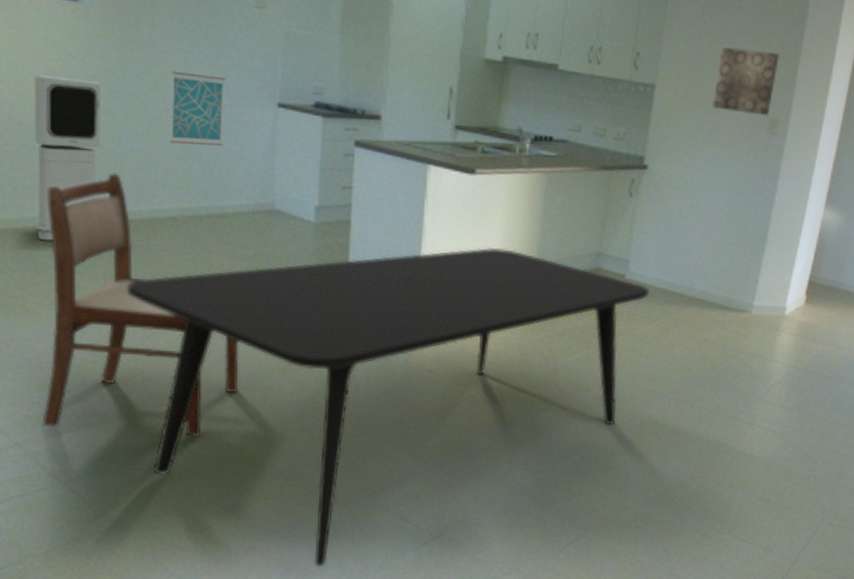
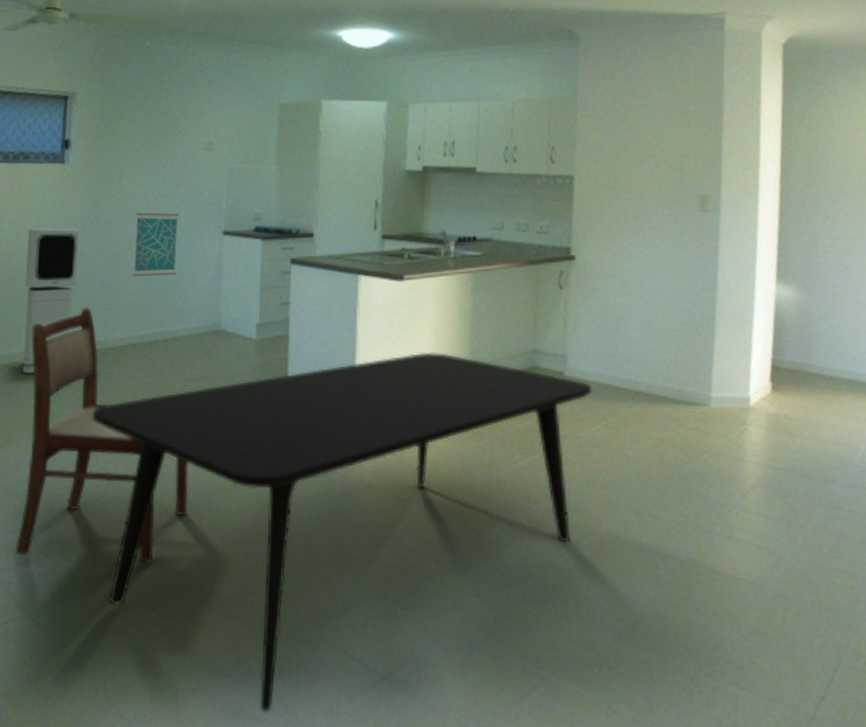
wall art: present [712,47,781,116] -> none [635,129,701,195]

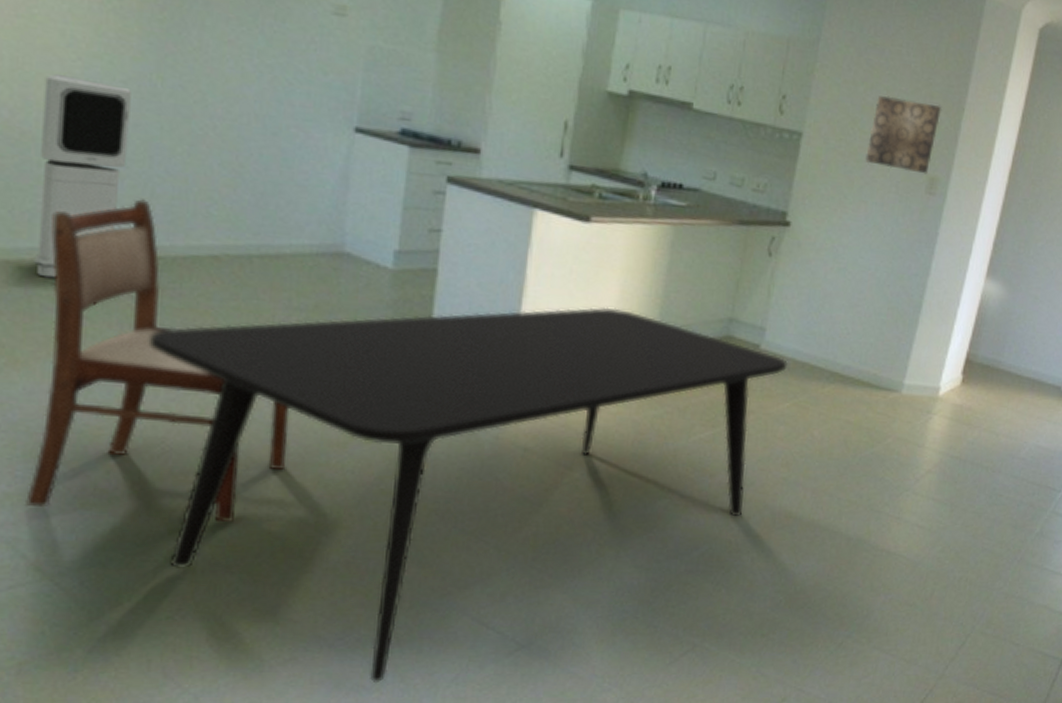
wall art: present [132,212,180,277] -> none [216,82,292,174]
wall art: none [635,129,701,195] -> present [865,95,942,175]

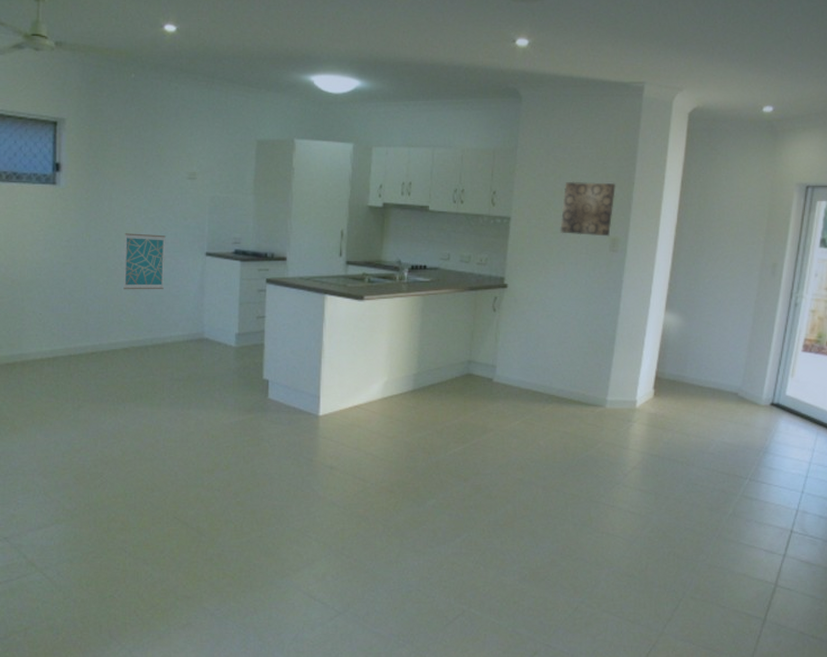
dining chair: present [26,199,292,523] -> none [24,316,178,529]
air purifier: present [34,74,131,278] -> none [22,242,72,372]
dining table: present [150,307,788,684] -> none [91,360,515,642]
wall art: none [216,82,292,174] -> present [123,233,166,290]

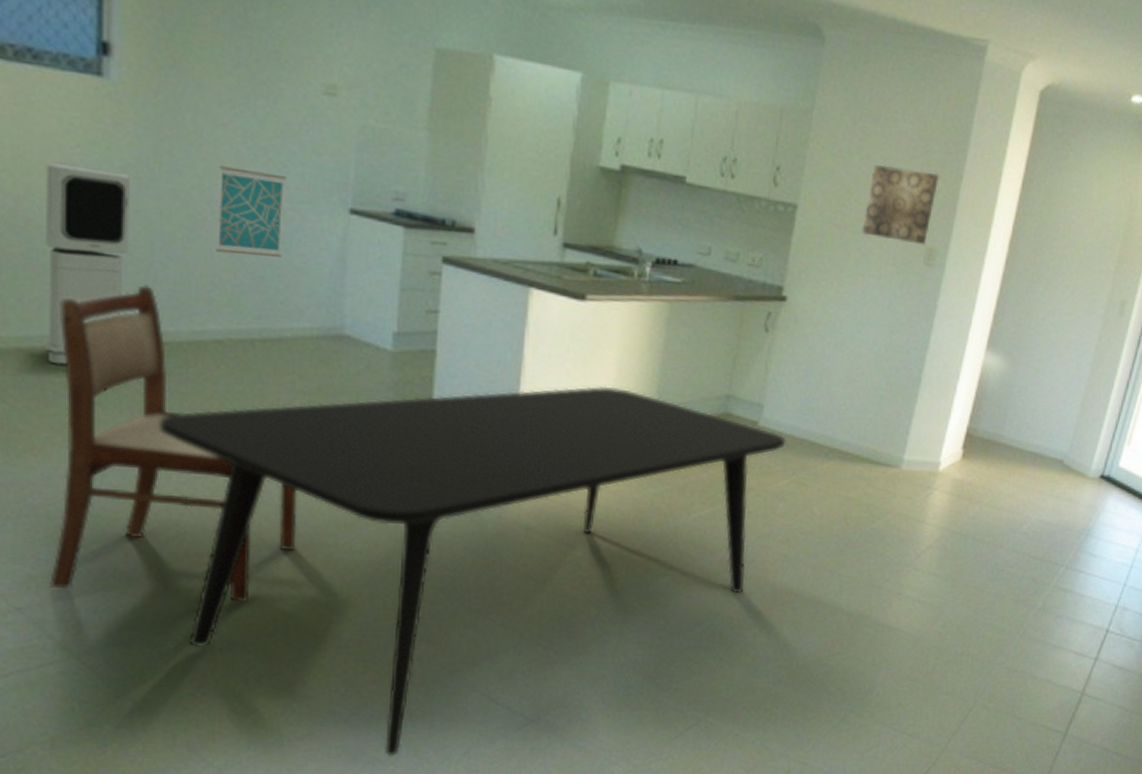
air purifier: none [22,242,72,372] -> present [45,161,130,365]
dining chair: none [24,316,178,529] -> present [50,285,299,603]
dining table: none [91,360,515,642] -> present [160,385,786,757]

